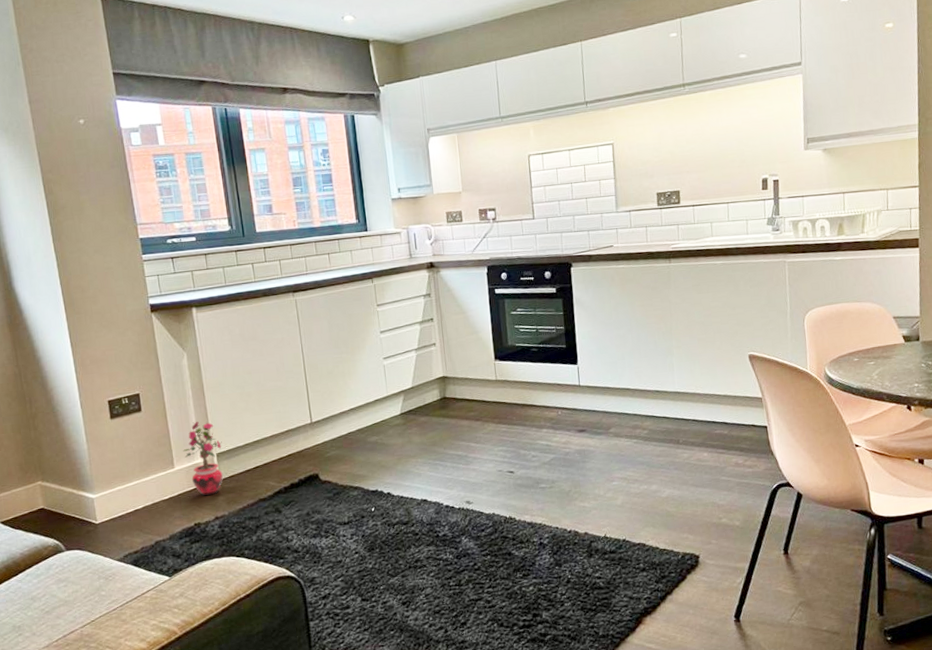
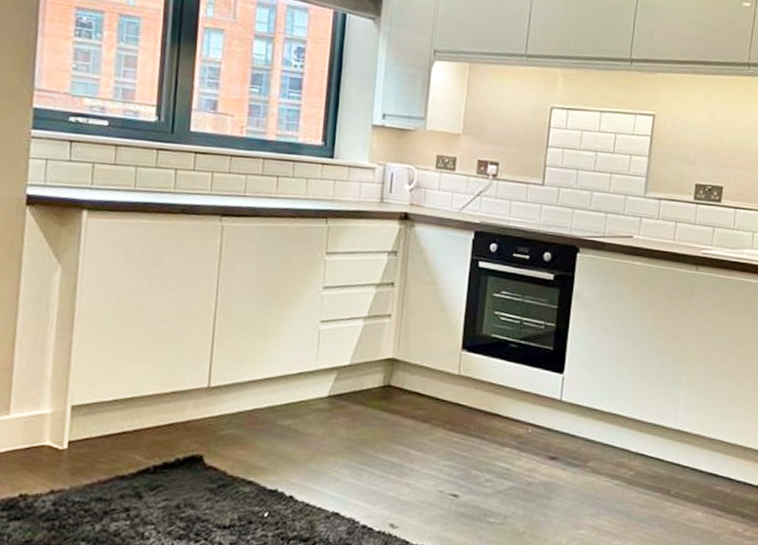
potted plant: present [183,422,224,496] -> none [27,358,83,460]

